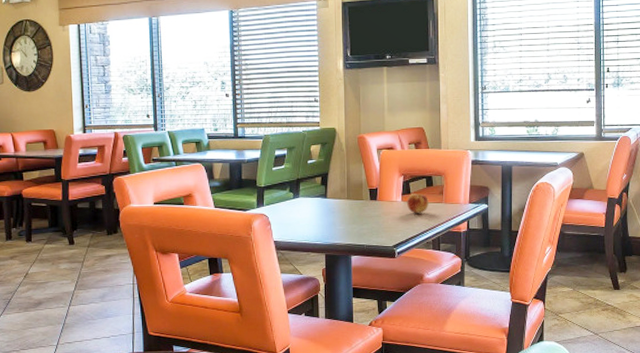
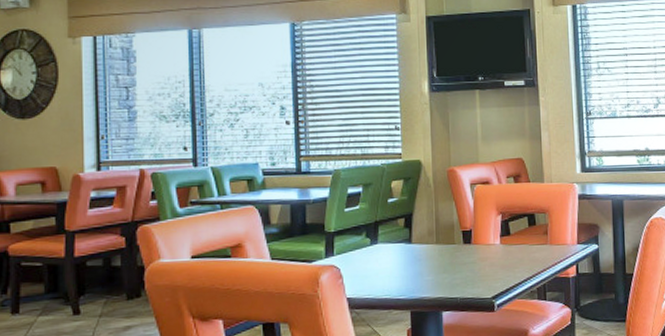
fruit: present [407,193,429,214] -> none [507,234,532,259]

